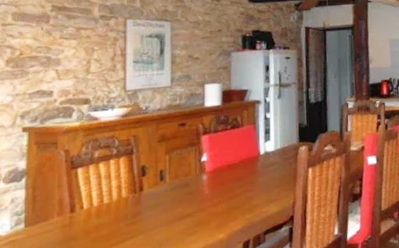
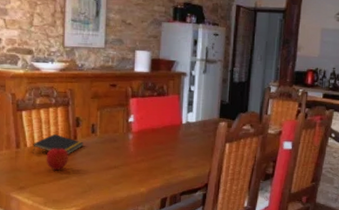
notepad: none [91,188,151,215] -> present [33,133,84,154]
fruit: none [107,203,135,232] -> present [46,147,69,171]

